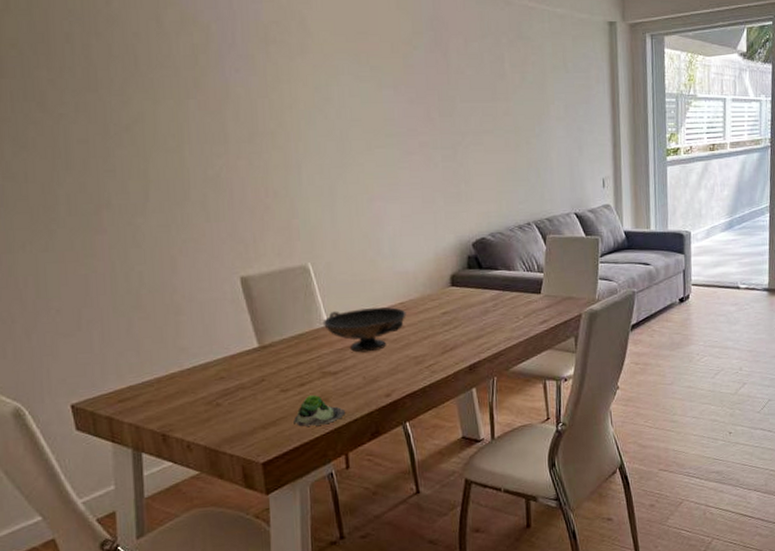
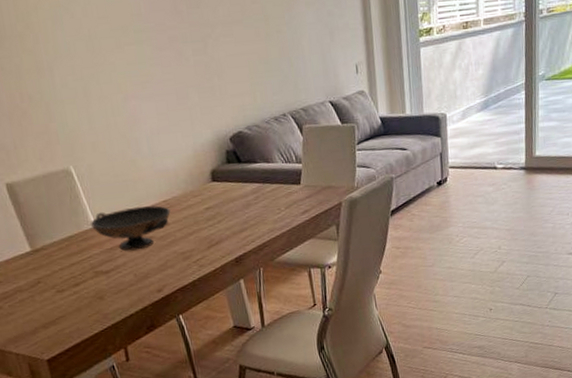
succulent plant: present [294,395,345,427] -> none [72,294,120,324]

